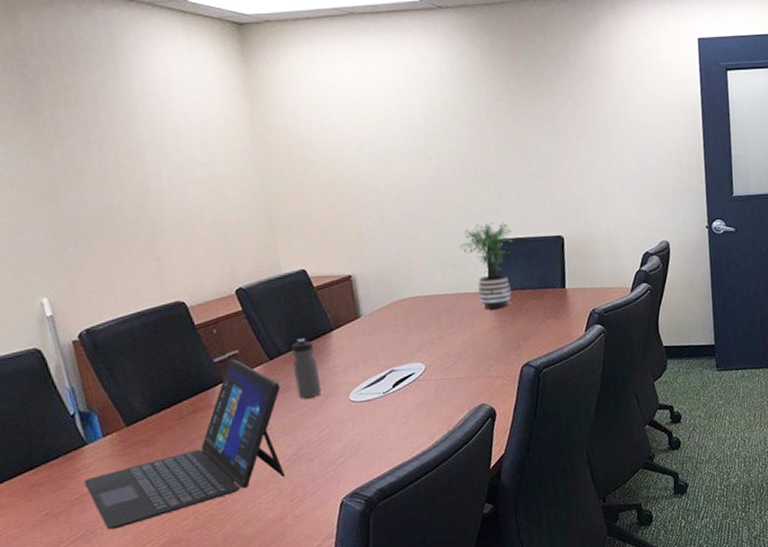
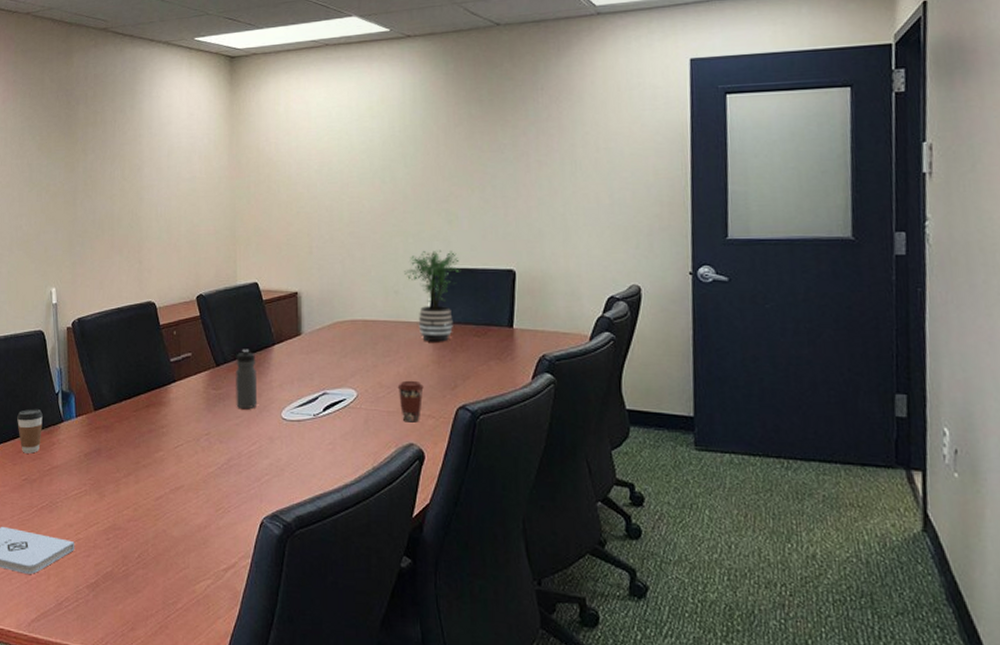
coffee cup: none [21,436,61,487] -> present [17,409,43,454]
laptop: present [84,358,286,530] -> none [56,361,222,505]
coffee cup: none [464,346,489,386] -> present [397,380,424,423]

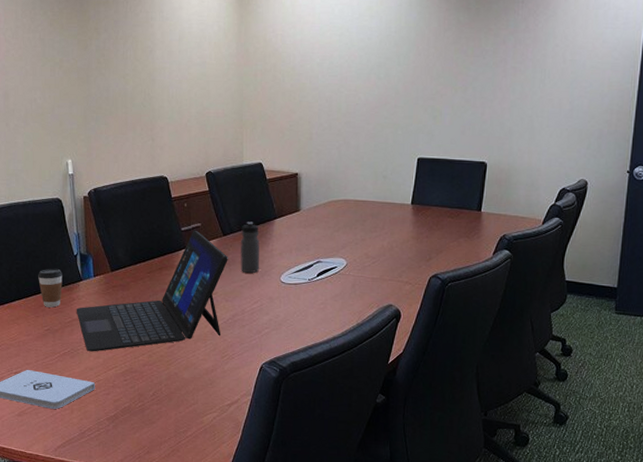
laptop: none [56,361,222,505] -> present [76,230,228,352]
coffee cup: present [397,380,424,423] -> none [381,252,403,288]
potted plant: present [404,249,461,342] -> none [392,141,441,221]

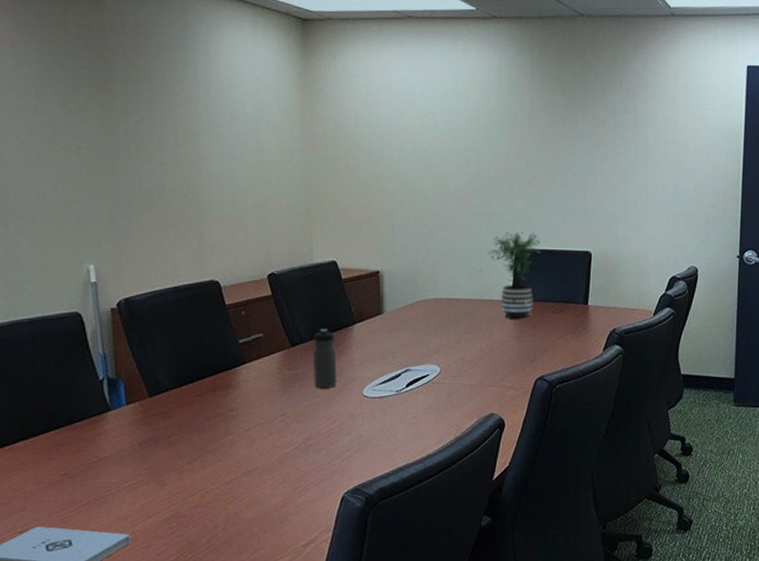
coffee cup: present [38,269,62,308] -> none [51,399,84,447]
laptop: present [76,230,228,352] -> none [103,341,298,497]
potted plant: none [392,141,441,221] -> present [488,231,542,319]

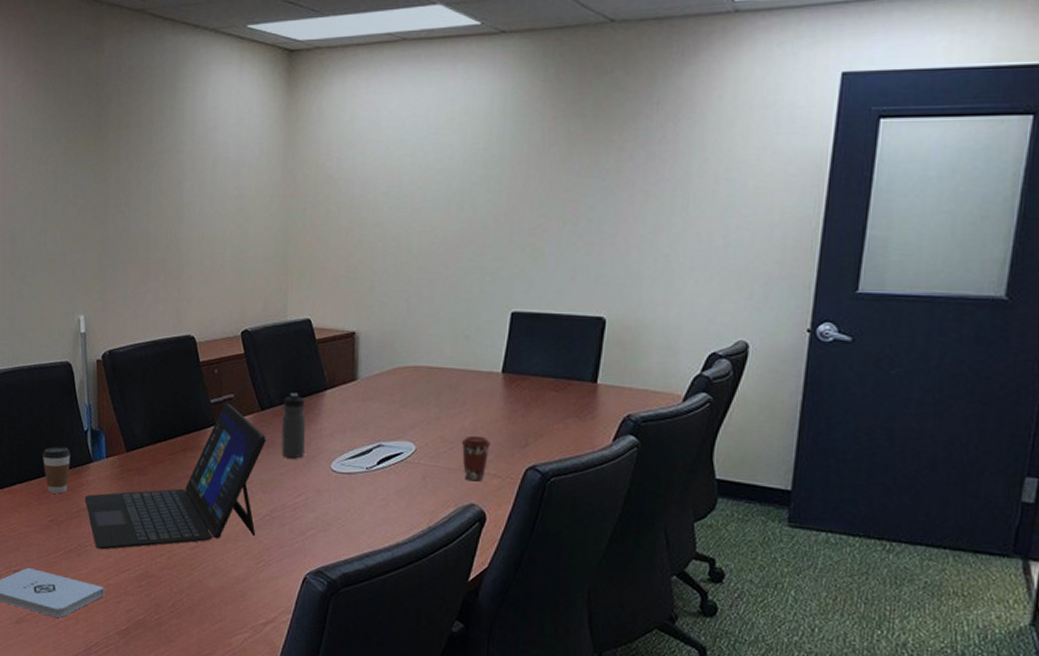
coffee cup: none [51,399,84,447] -> present [43,447,70,494]
laptop: none [103,341,298,497] -> present [84,402,266,550]
coffee cup: none [480,355,505,394] -> present [461,435,491,482]
potted plant: present [488,231,542,319] -> none [478,290,543,396]

